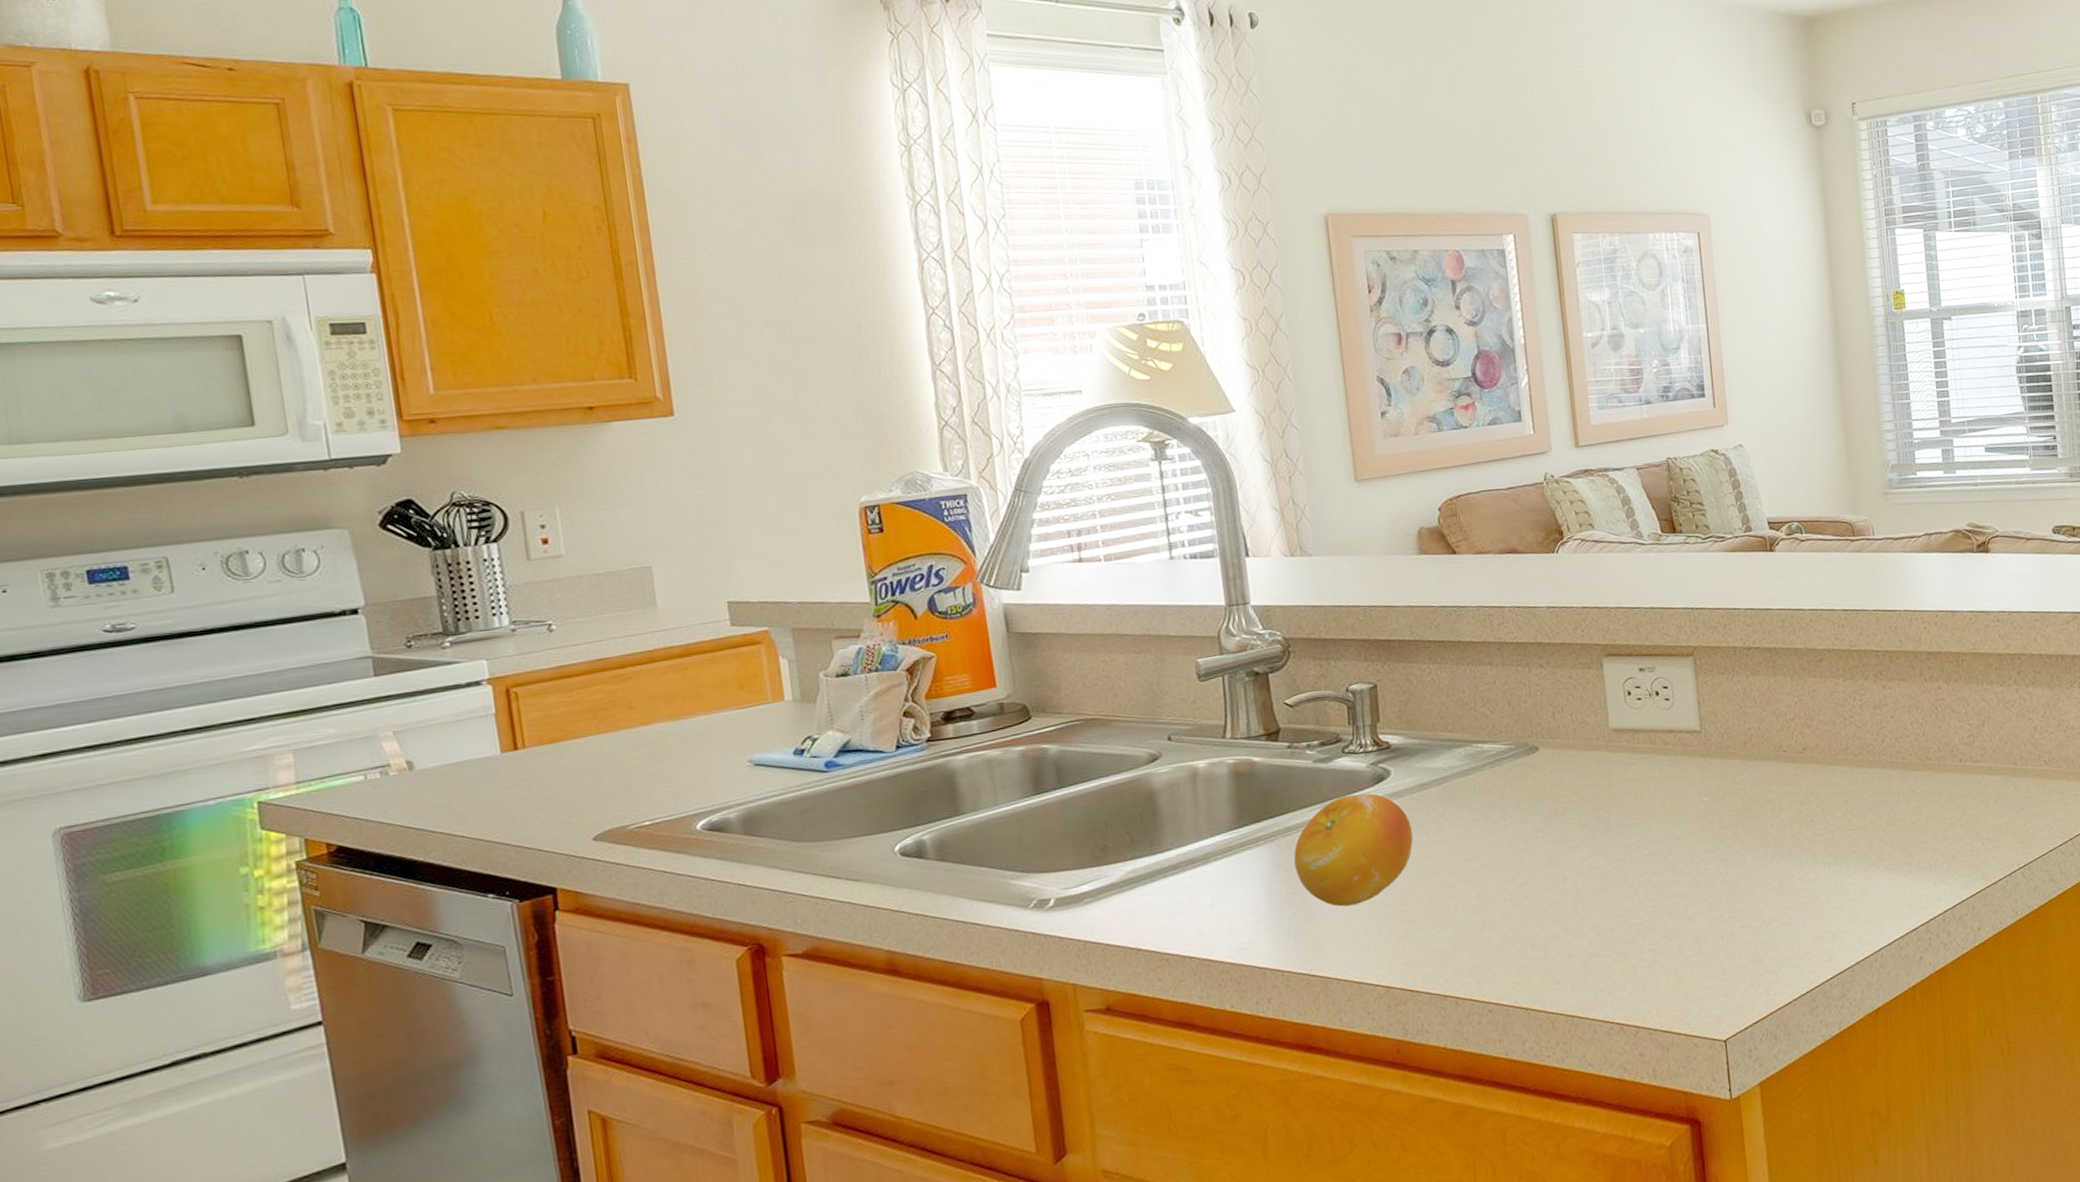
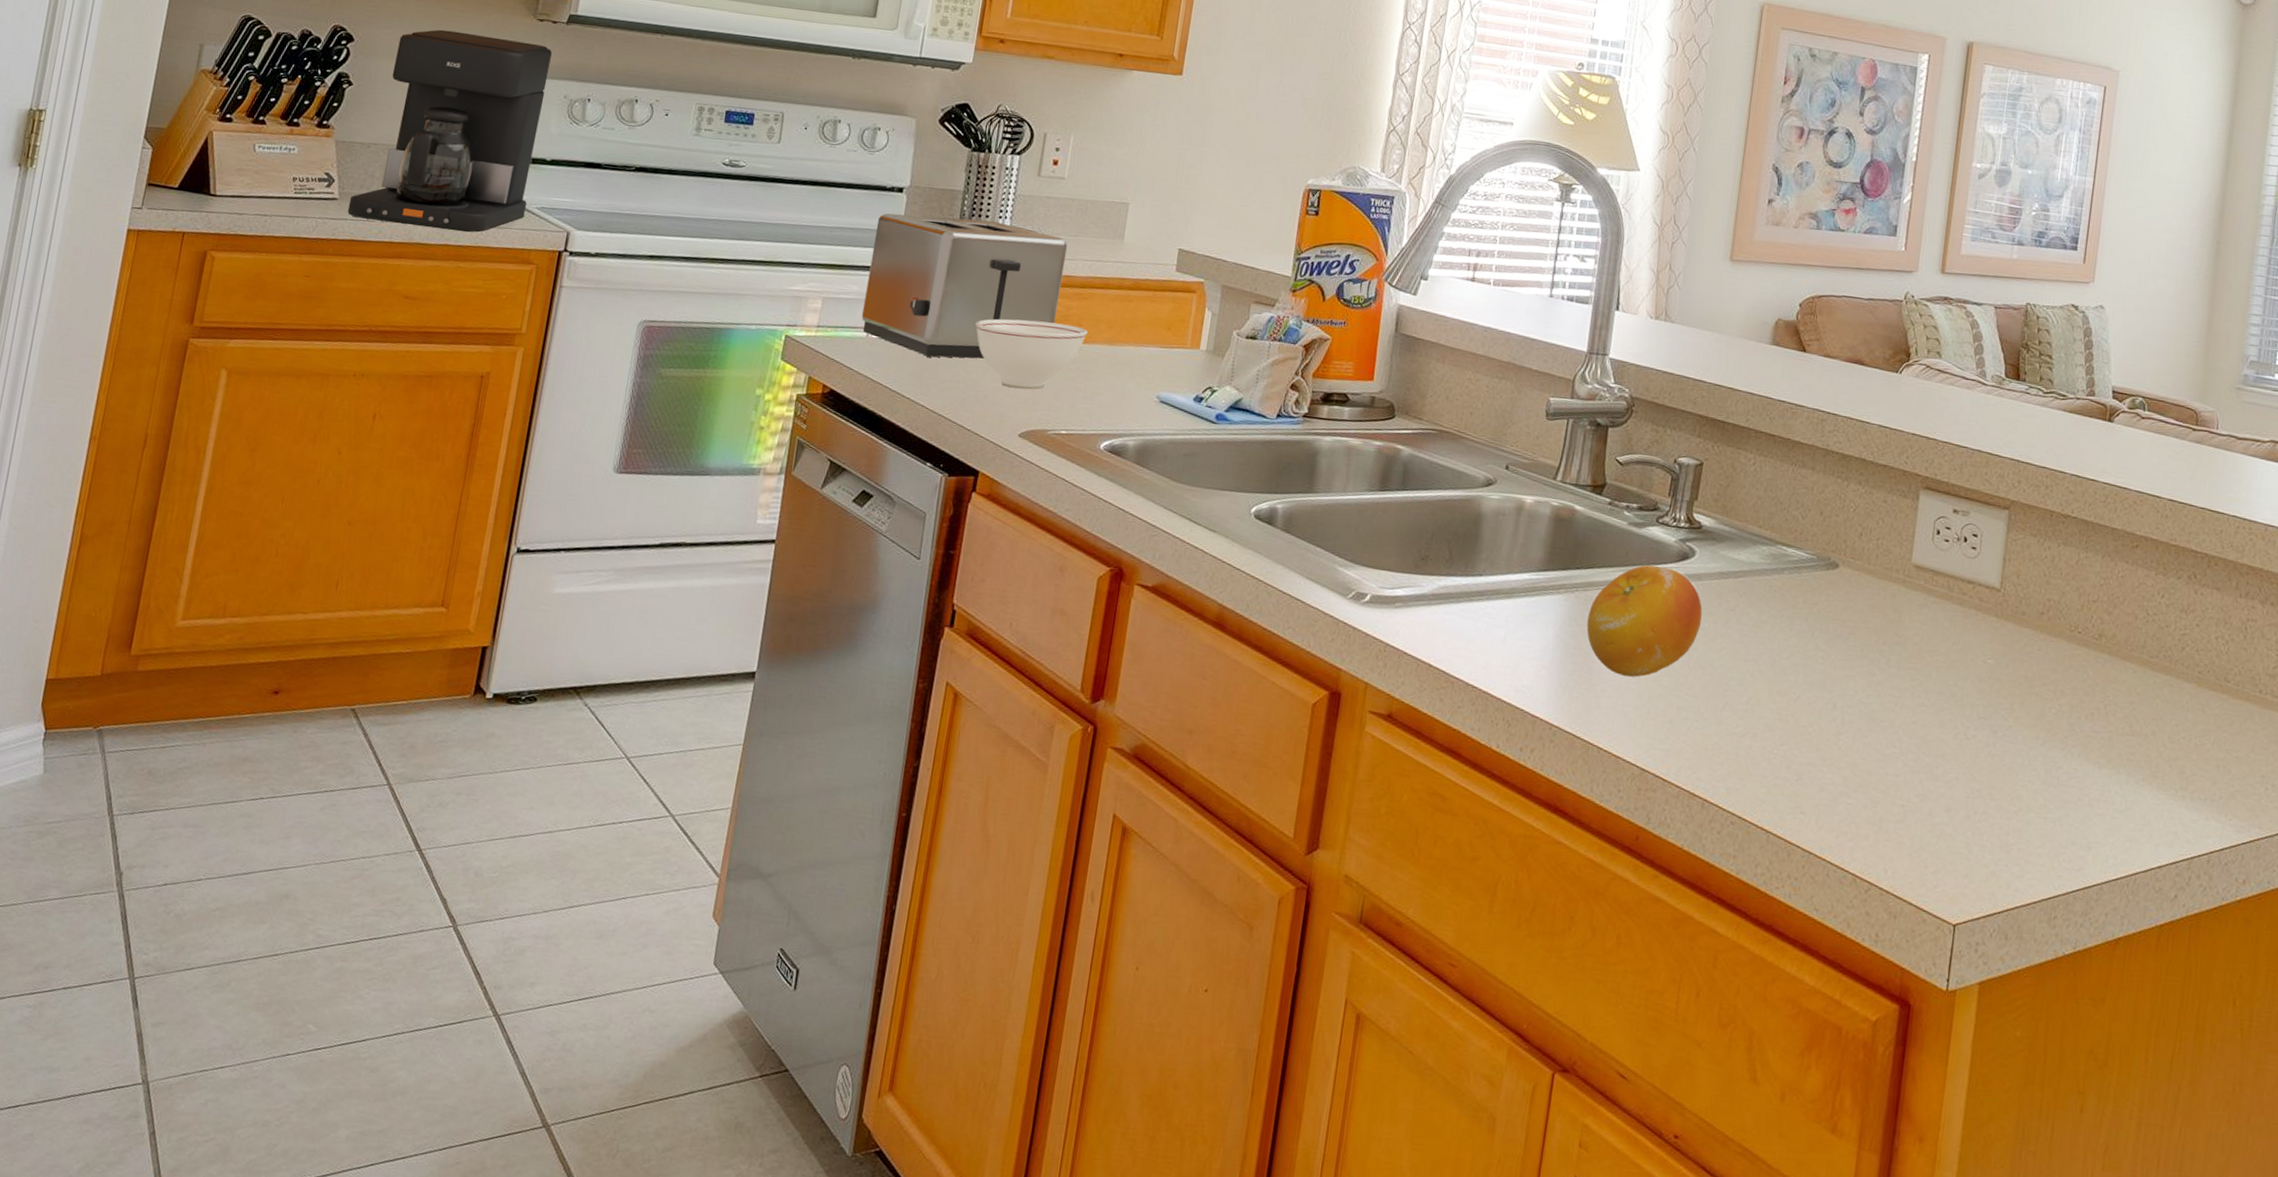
toaster: none [335,620,600,784] -> present [861,213,1068,359]
bowl: none [500,709,644,793] -> present [975,318,1088,390]

